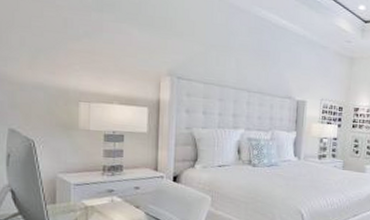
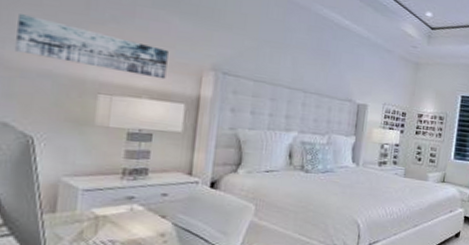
wall art: none [13,35,131,86] -> present [14,13,169,79]

